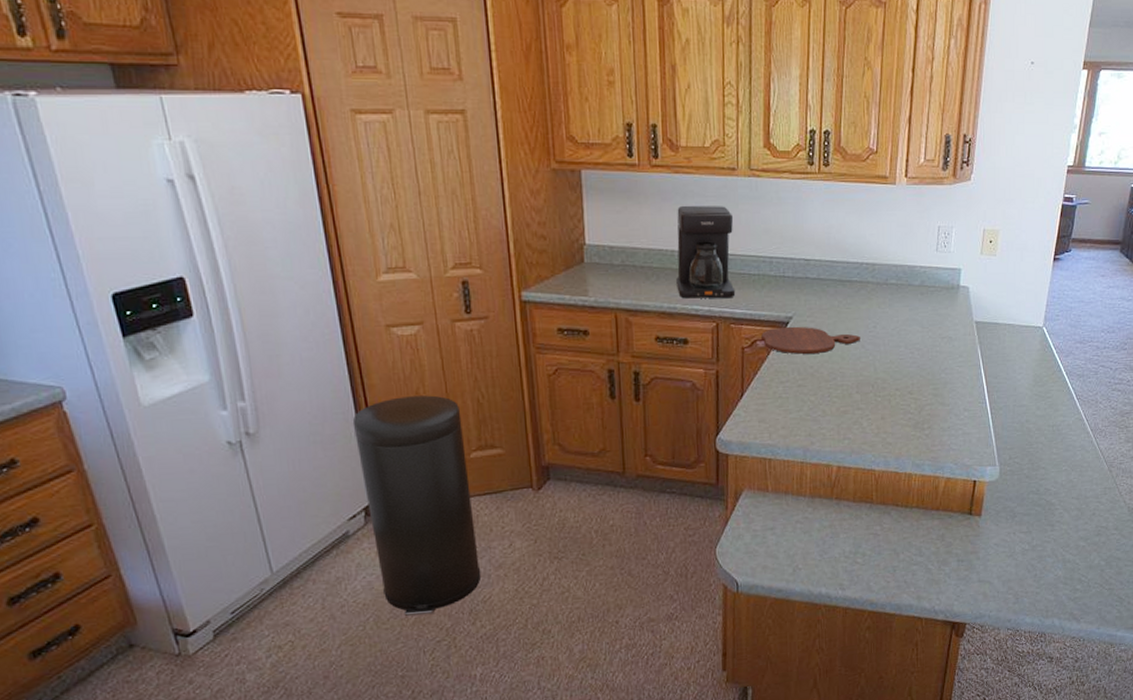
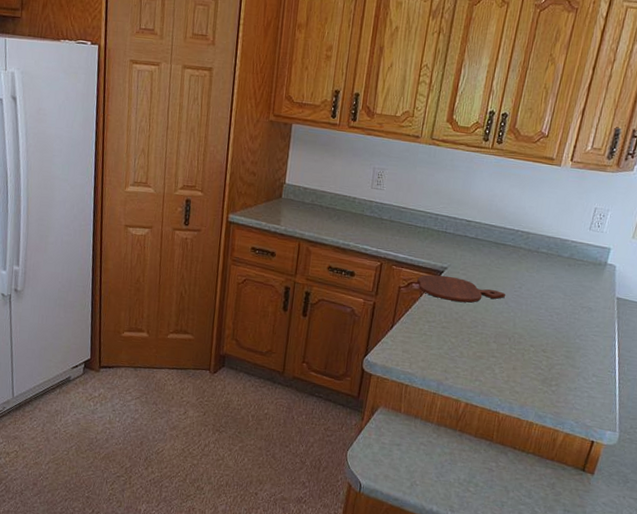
pedal bin: present [352,395,481,617] -> none [86,281,167,454]
coffee maker: present [676,205,736,299] -> none [353,161,411,243]

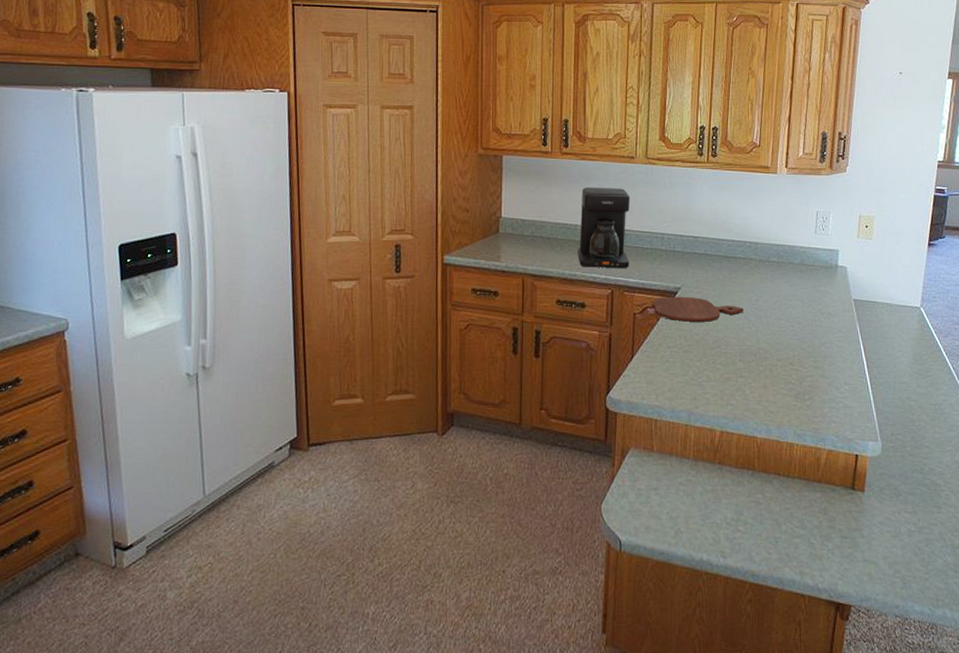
coffee maker: none [353,161,411,243] -> present [578,187,631,268]

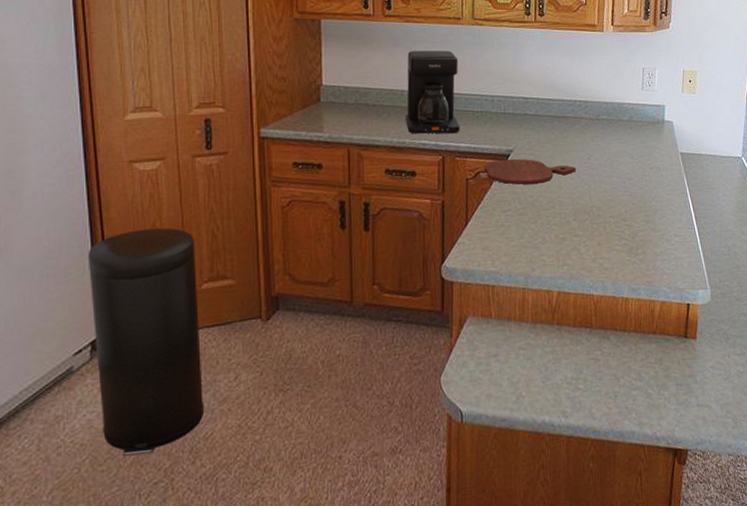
pedal bin: none [290,342,384,549] -> present [87,228,205,457]

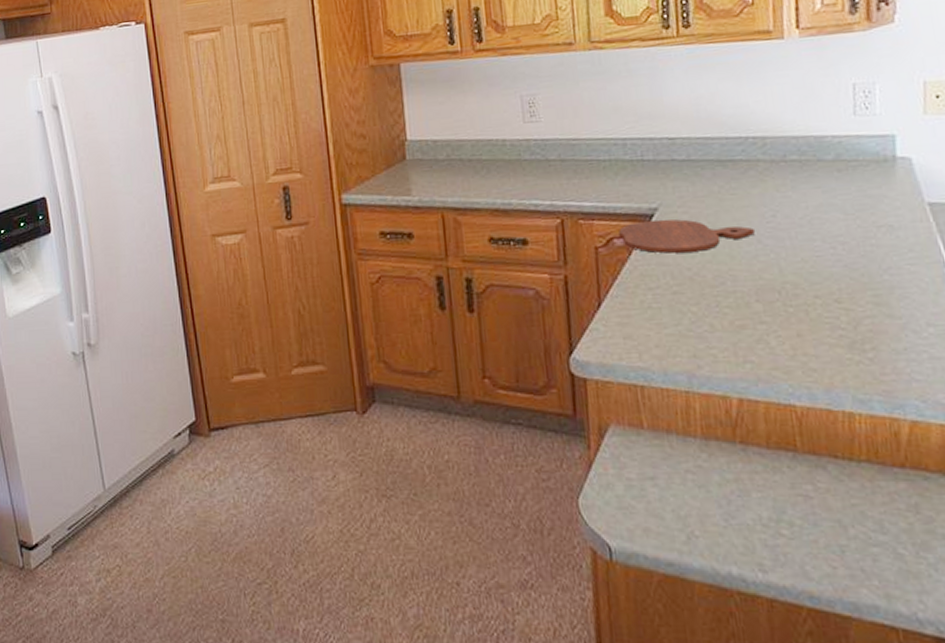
pedal bin: present [87,228,205,457] -> none [180,306,303,551]
coffee maker: present [406,50,460,134] -> none [506,85,583,193]

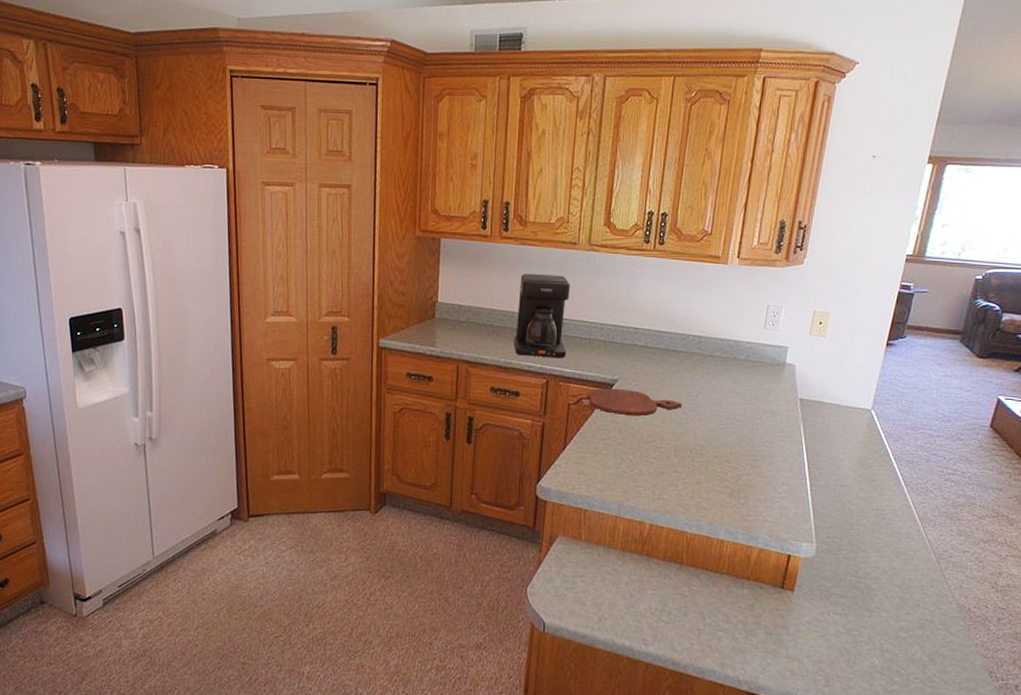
coffee maker: none [506,85,583,193] -> present [514,273,571,357]

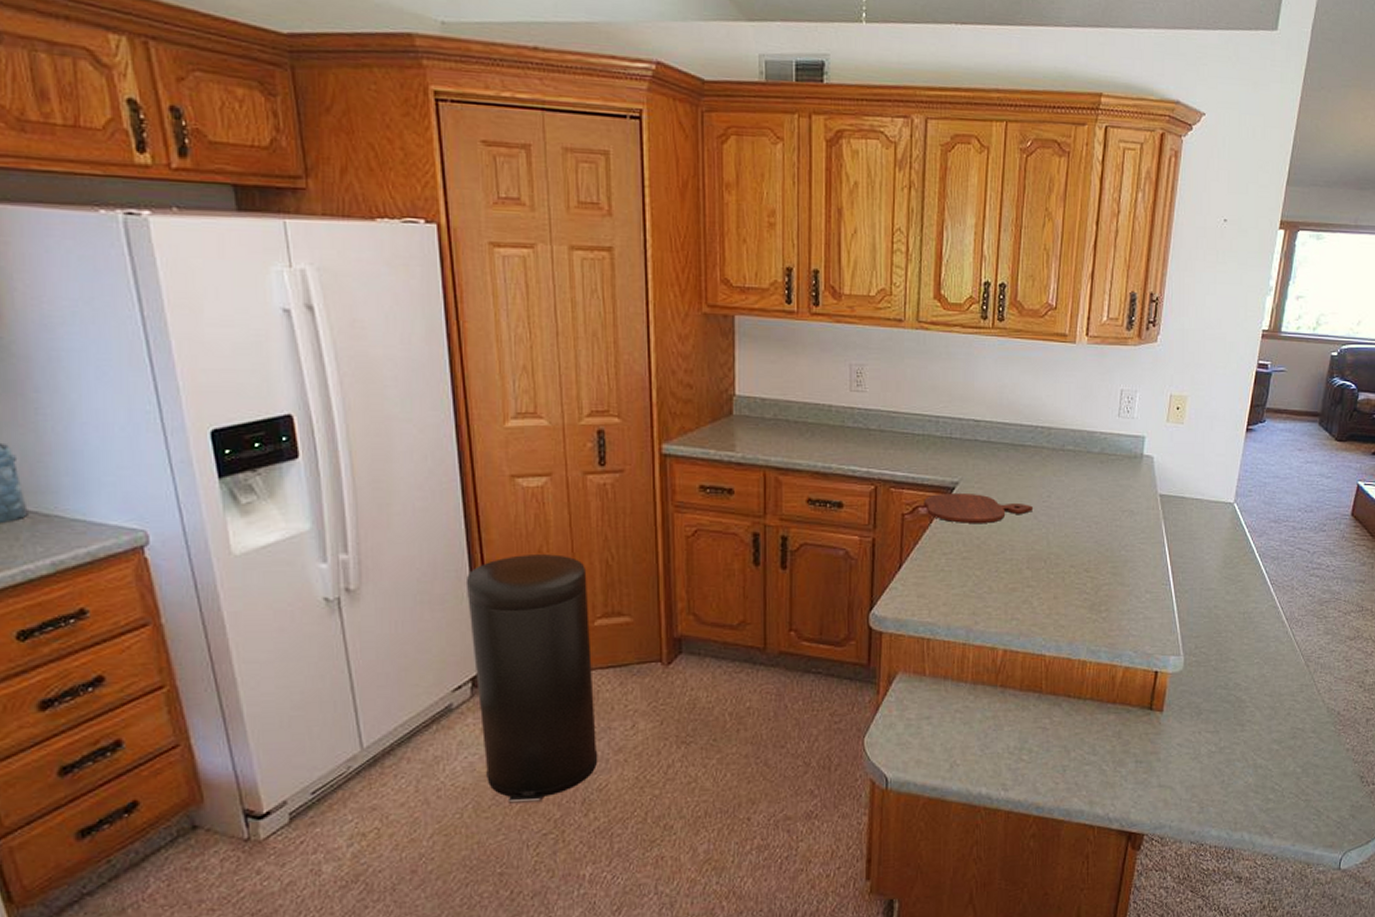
pedal bin: none [231,420,319,612] -> present [465,554,598,805]
coffee maker: present [514,273,571,357] -> none [833,357,898,458]

